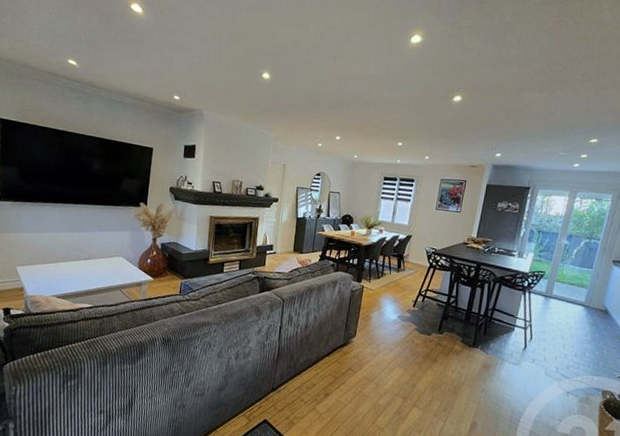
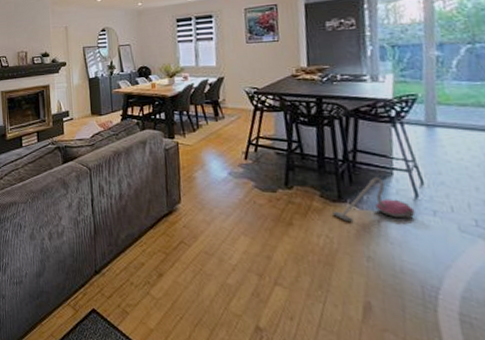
vacuum cleaner: none [466,330,522,364] -> present [332,176,416,222]

